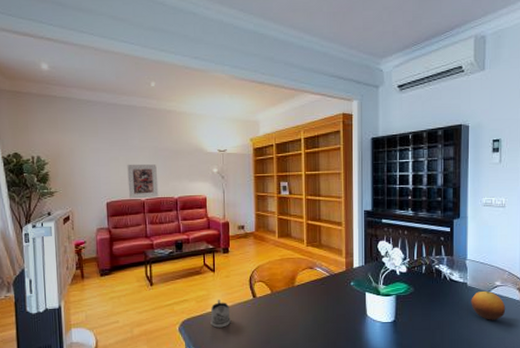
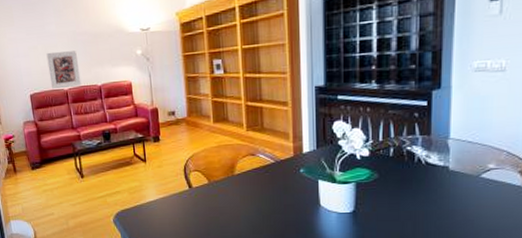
tea glass holder: present [210,300,231,328] -> none [145,191,167,220]
fruit: present [471,291,506,320] -> none [453,176,502,210]

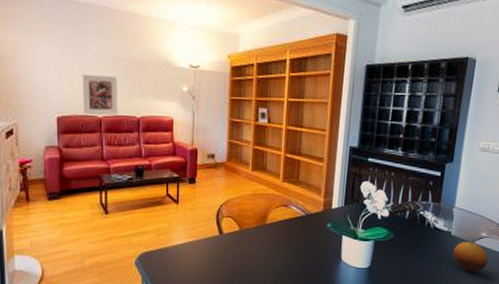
fruit: none [453,176,502,210] -> present [452,242,489,272]

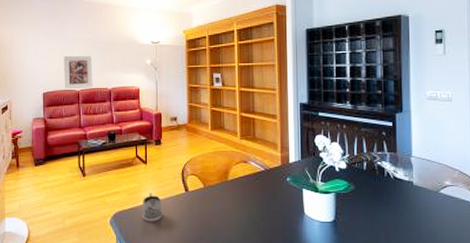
tea glass holder: none [171,234,193,264] -> present [142,193,162,222]
fruit: present [452,242,489,272] -> none [418,191,458,223]

